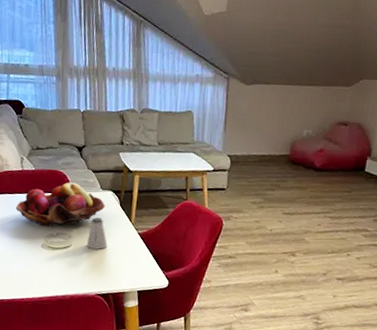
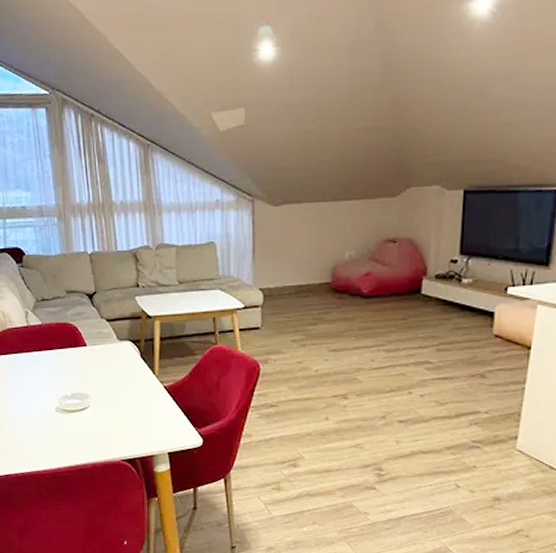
fruit basket: present [15,182,106,227] -> none [23,335,125,387]
saltshaker: present [86,217,108,249] -> none [106,372,131,408]

